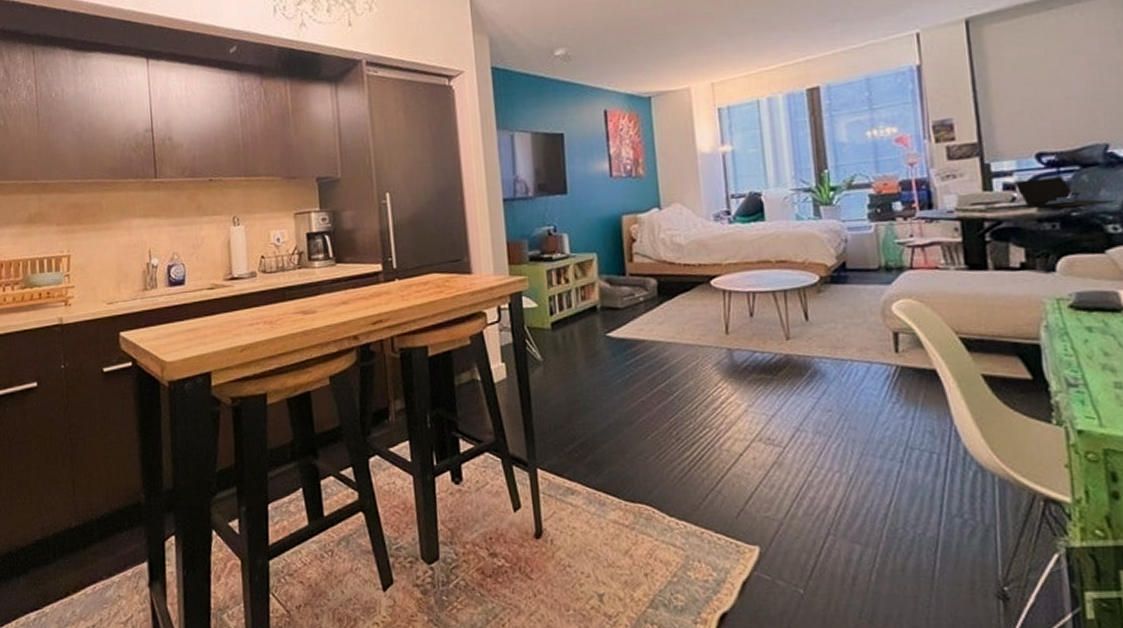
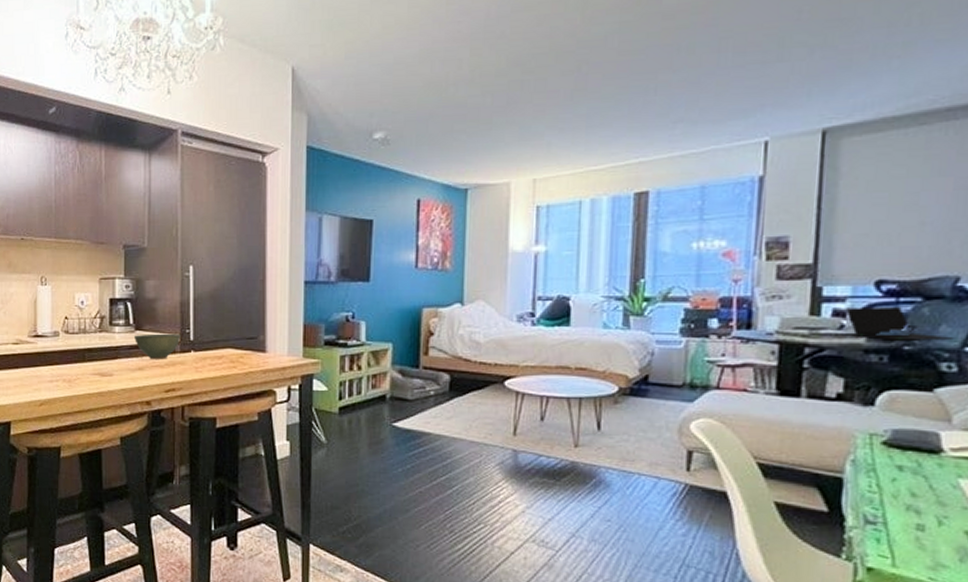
bowl: none [334,263,384,293] -> present [133,333,181,360]

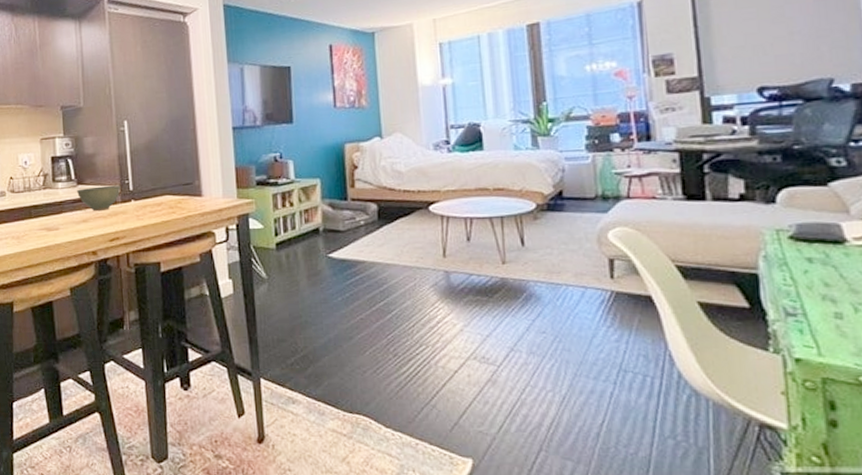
laptop: present [845,306,955,341] -> none [734,109,839,142]

